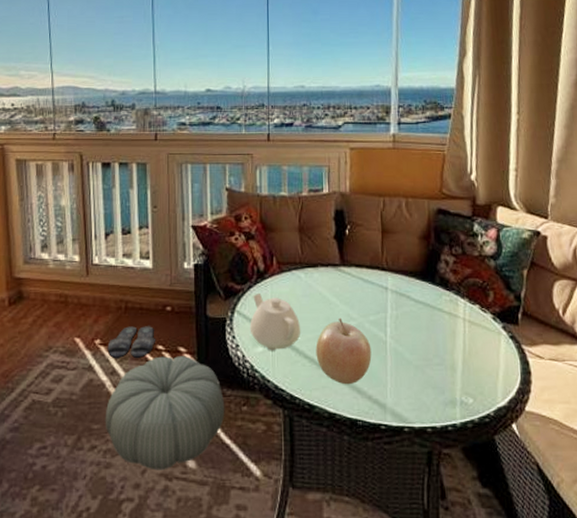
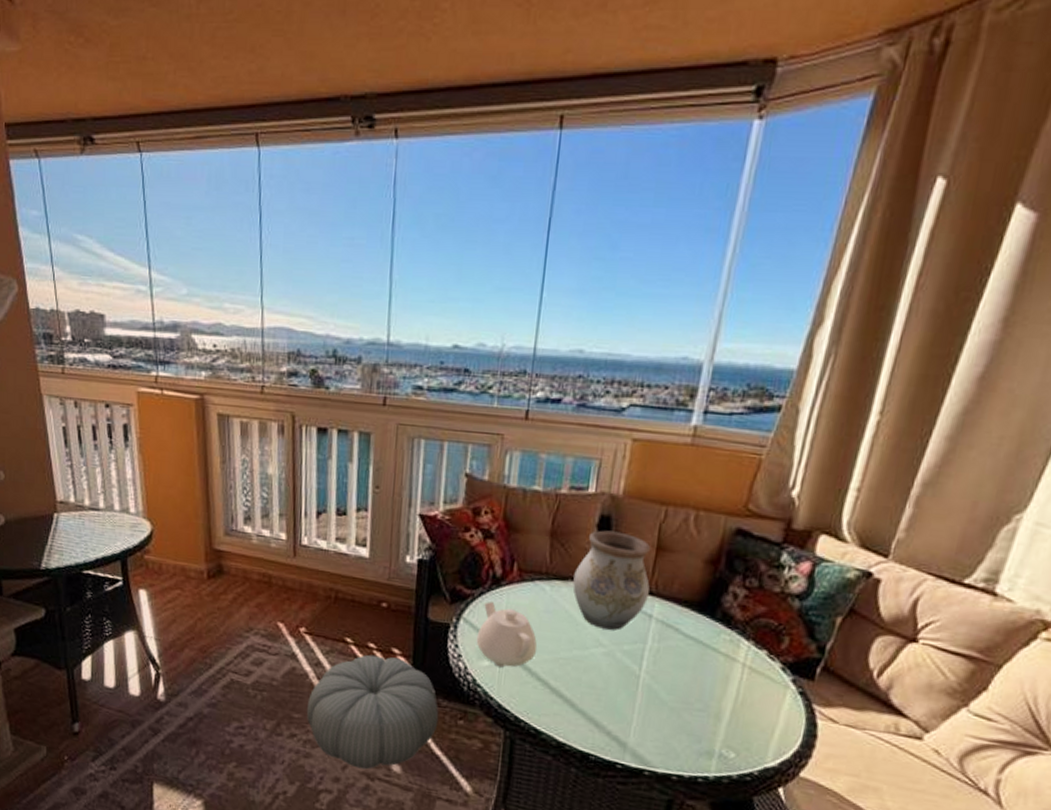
slippers: present [107,326,156,358] -> none [313,618,368,653]
fruit: present [316,318,372,385] -> none [551,641,620,717]
vase: none [322,222,382,304] -> present [573,530,651,631]

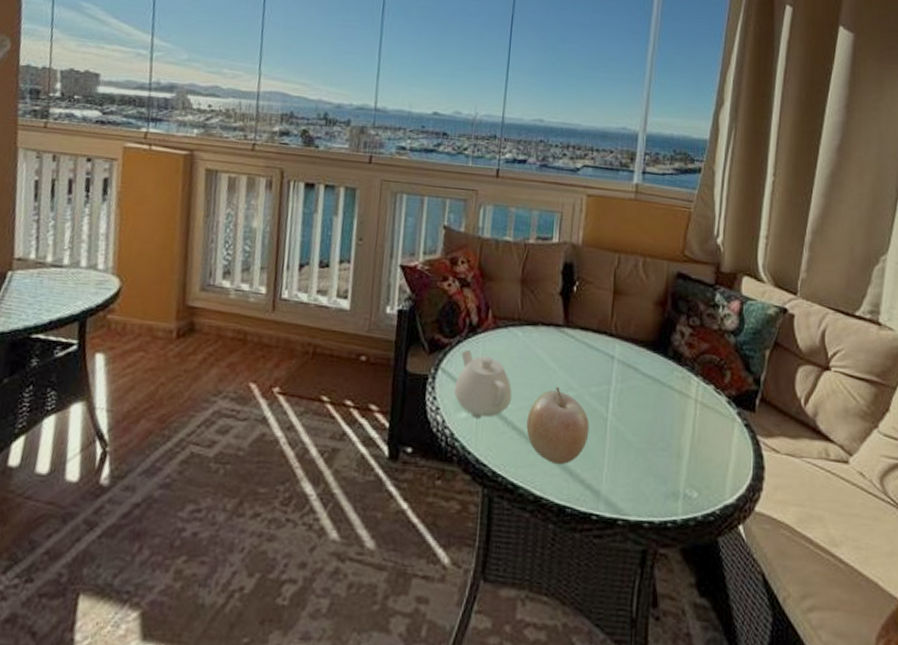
pouf: present [306,654,439,770] -> none [273,413,416,549]
fruit: none [551,641,620,717] -> present [526,386,590,465]
vase: present [573,530,651,631] -> none [543,276,610,373]

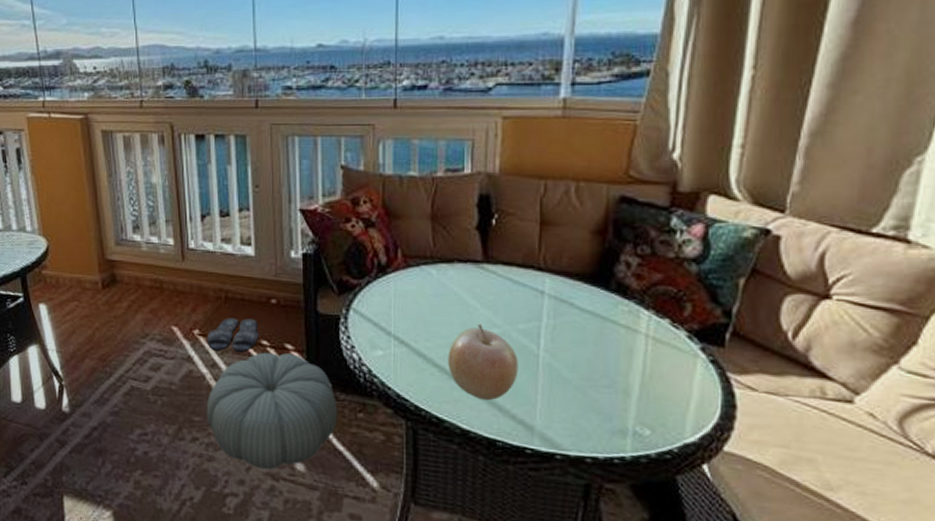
pouf: none [273,413,416,549] -> present [206,352,338,470]
slippers: none [286,375,345,413] -> present [207,318,260,352]
teapot: present [454,350,513,419] -> none [368,290,430,356]

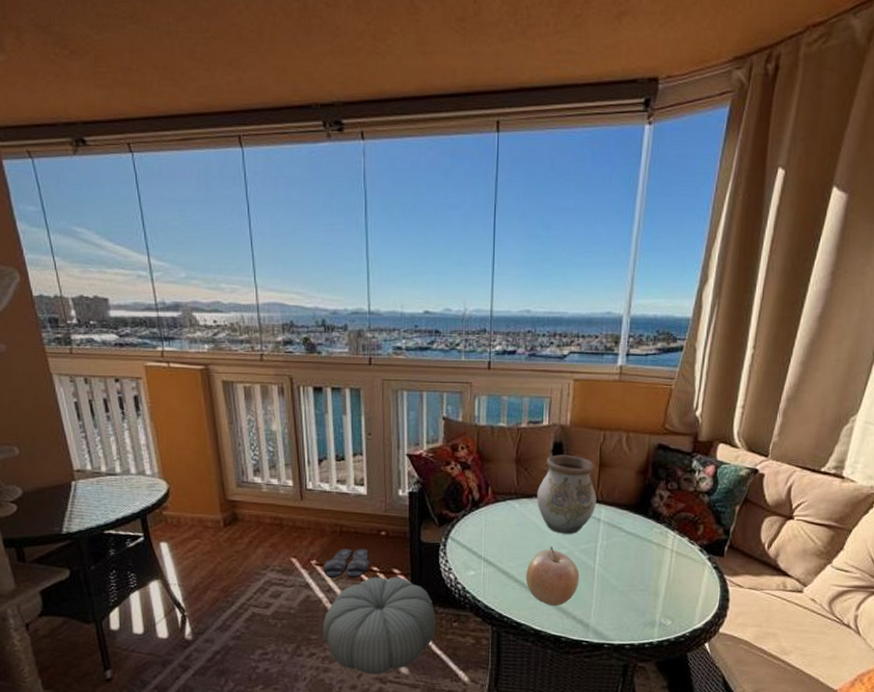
vase: none [459,209,538,310] -> present [537,454,596,534]

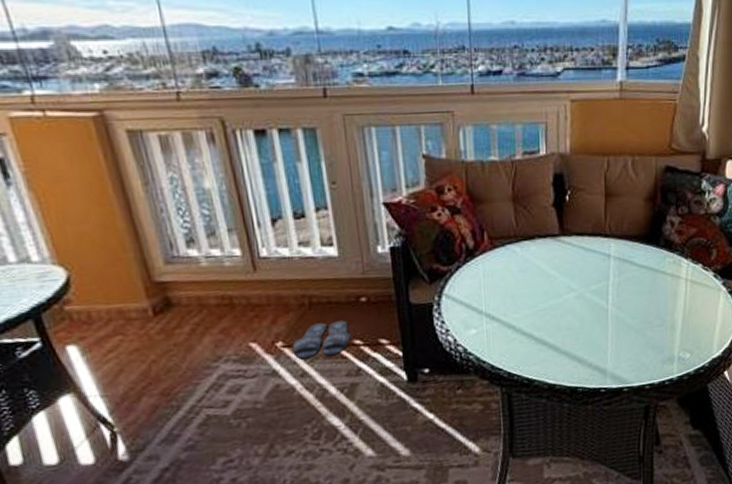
pouf: present [322,577,437,675] -> none [299,347,438,464]
fruit: present [526,546,580,606] -> none [534,290,593,356]
vase: present [537,454,596,534] -> none [539,186,605,276]

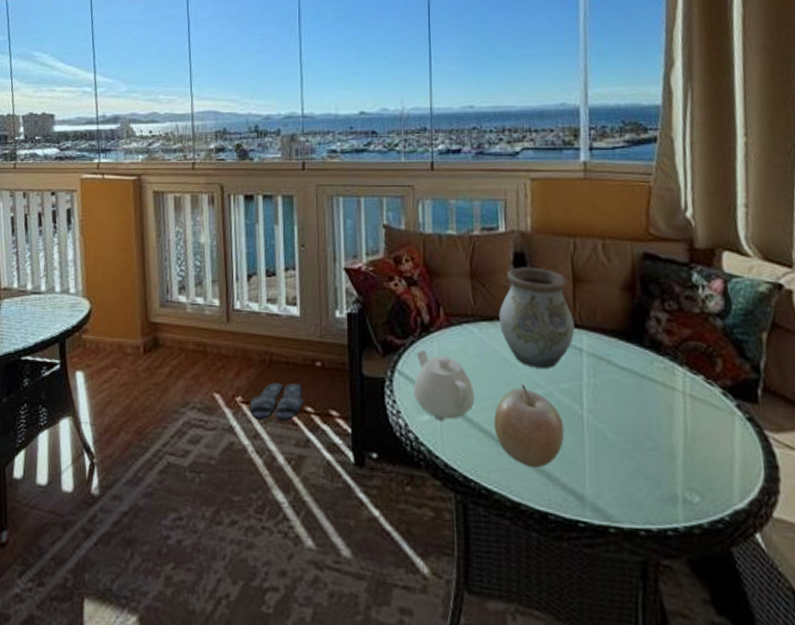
teapot: none [460,273,518,332] -> present [413,350,476,421]
fruit: none [534,290,593,356] -> present [493,384,565,468]
vase: none [539,186,605,276] -> present [499,267,575,369]

